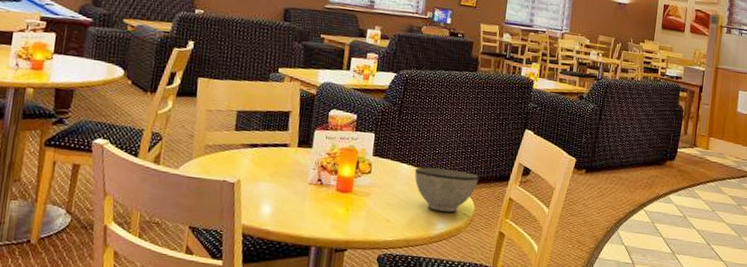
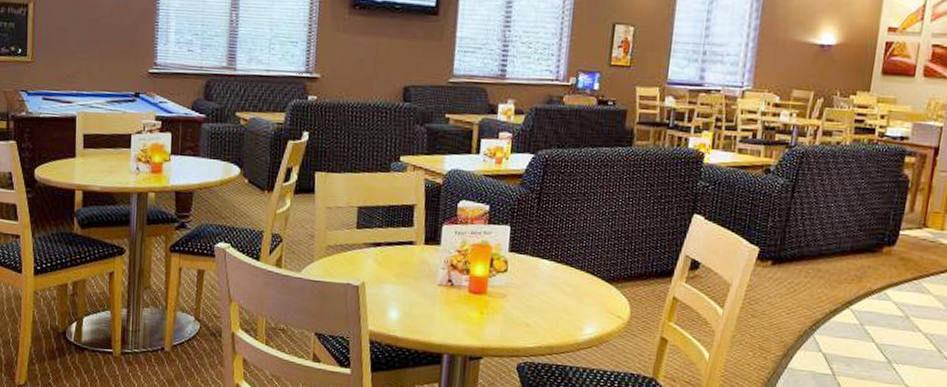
bowl: present [414,167,479,212] -> none [557,263,635,315]

